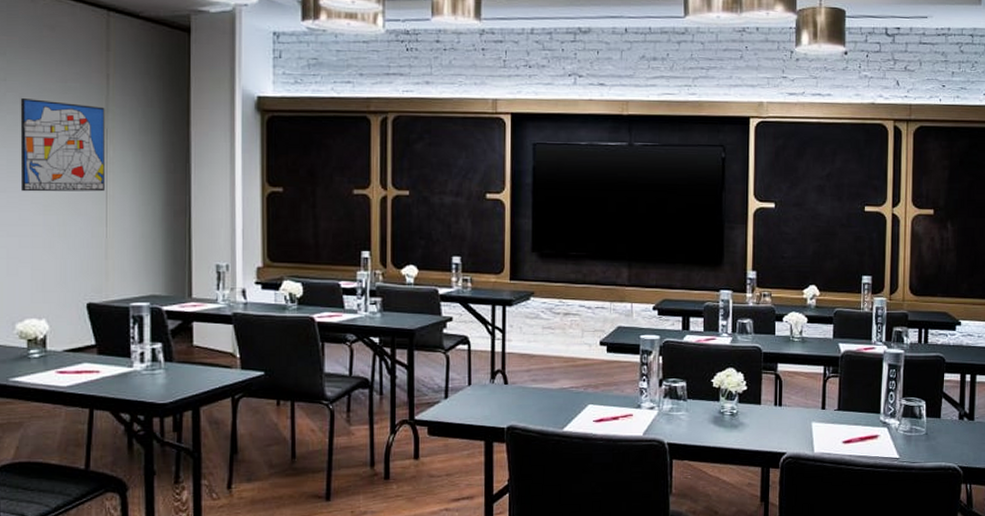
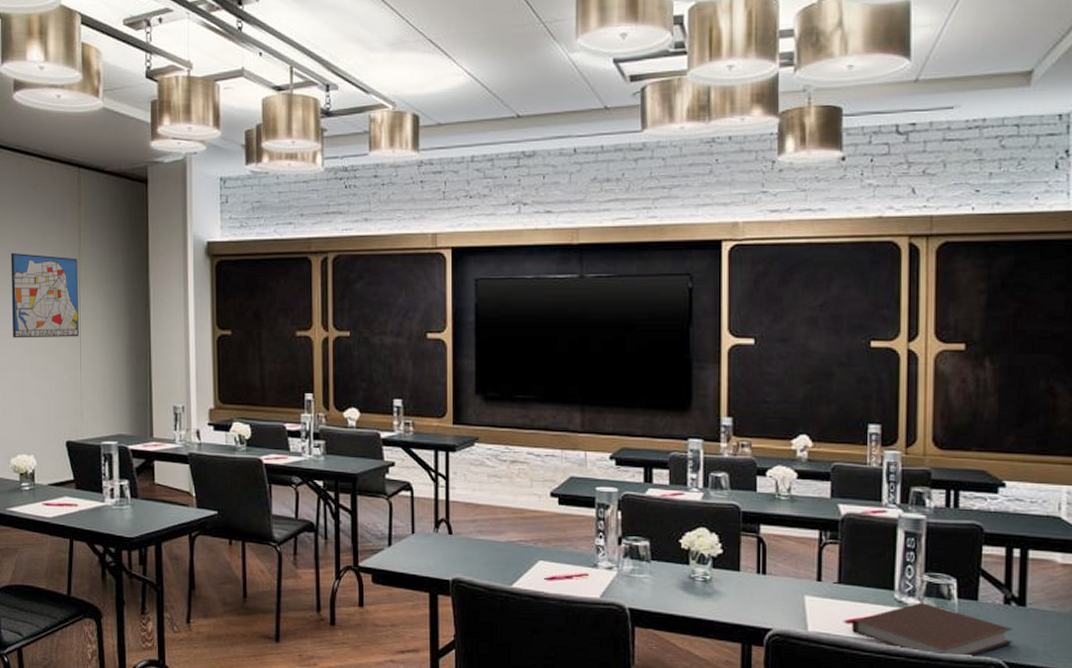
notebook: none [848,422,965,465] -> present [852,603,1014,658]

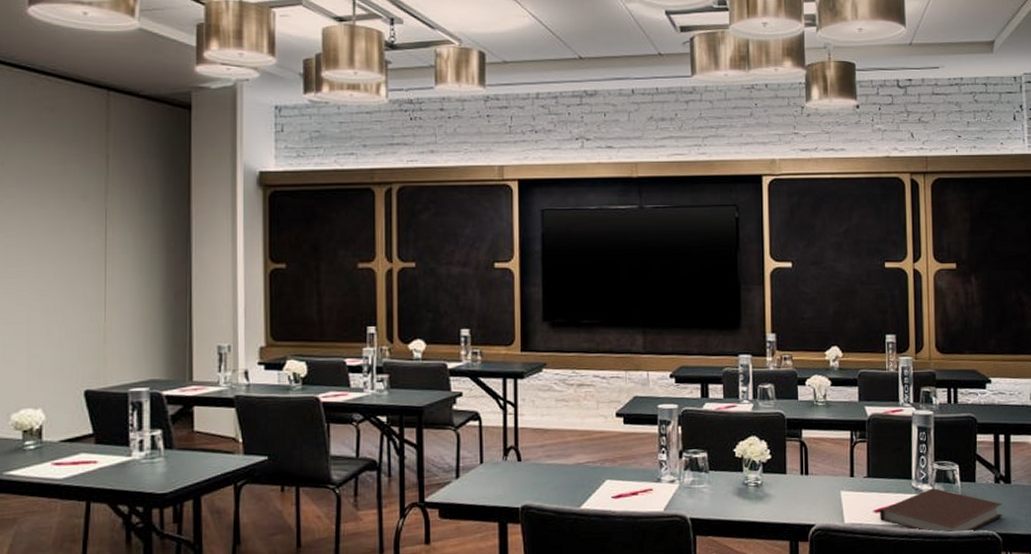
wall art: present [10,252,79,338] -> none [17,181,104,277]

